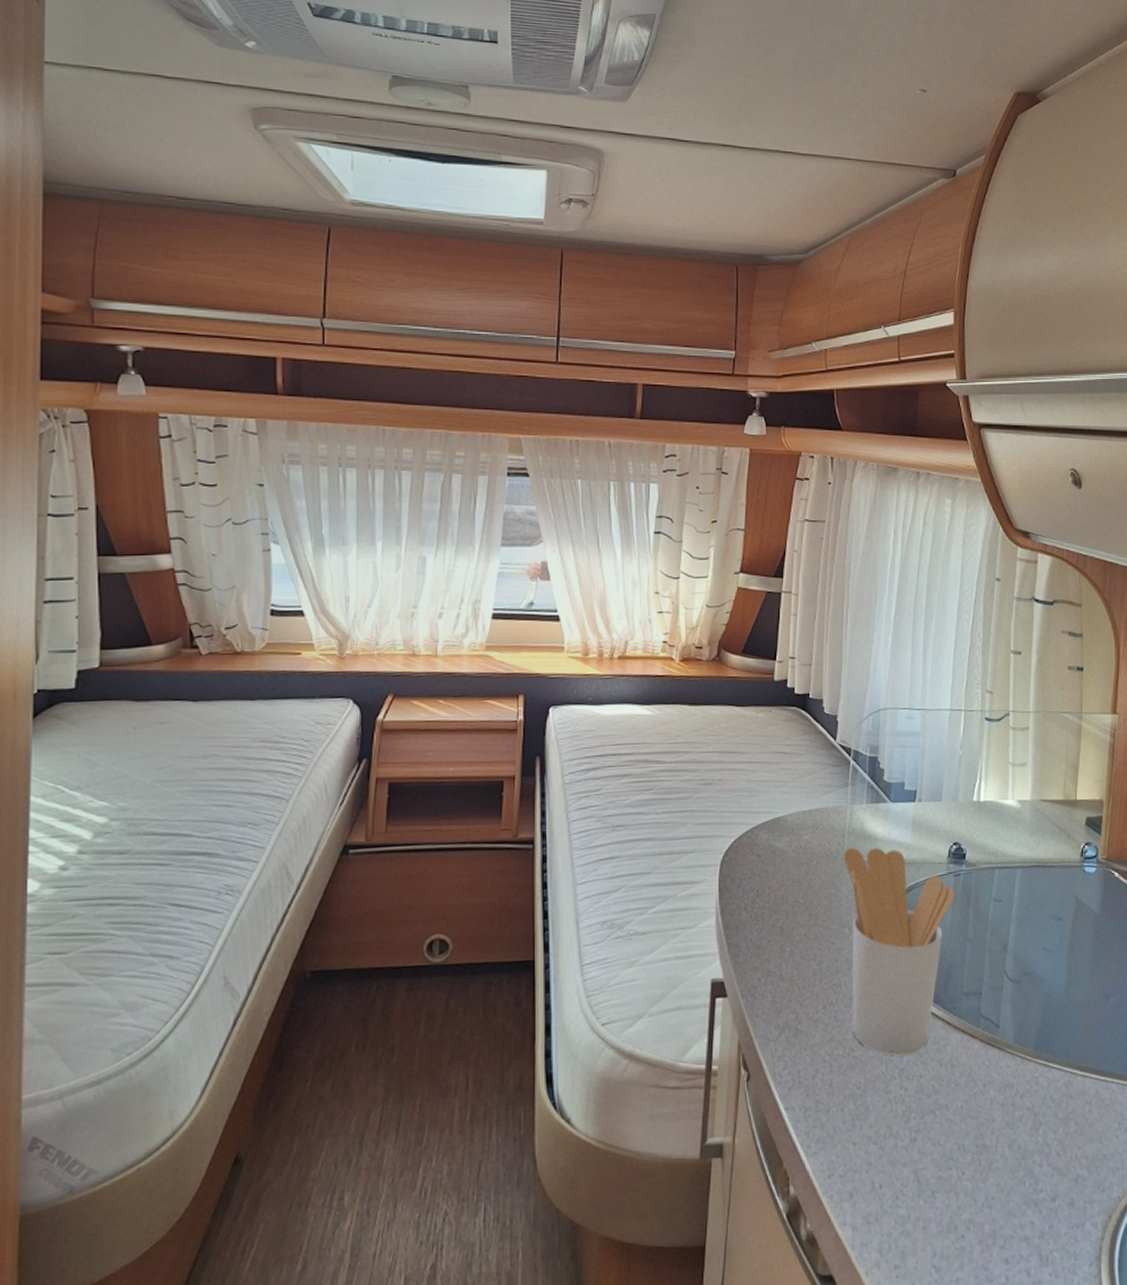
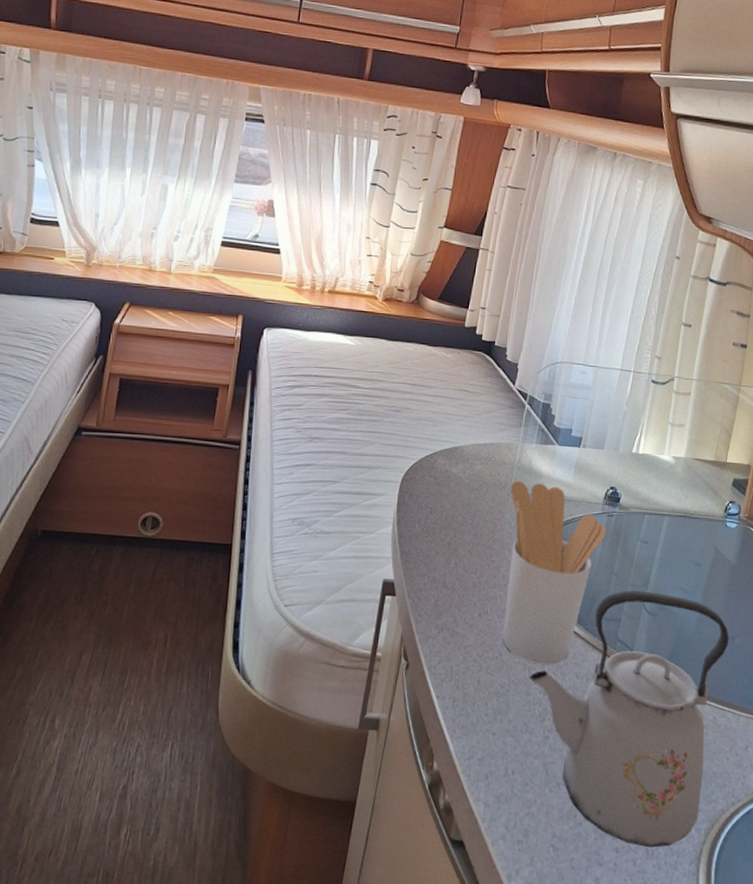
kettle: none [887,956,1103,1253] -> present [529,590,729,848]

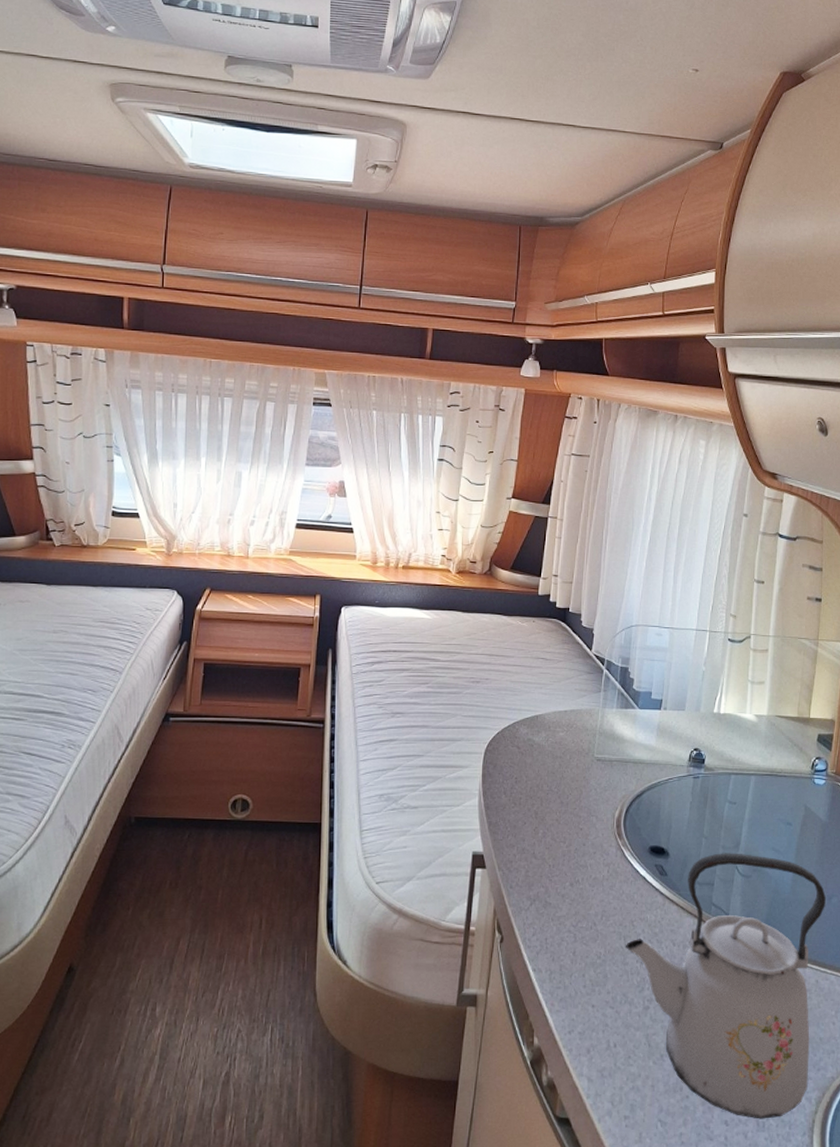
utensil holder: present [502,480,607,665] -> none [593,746,693,933]

